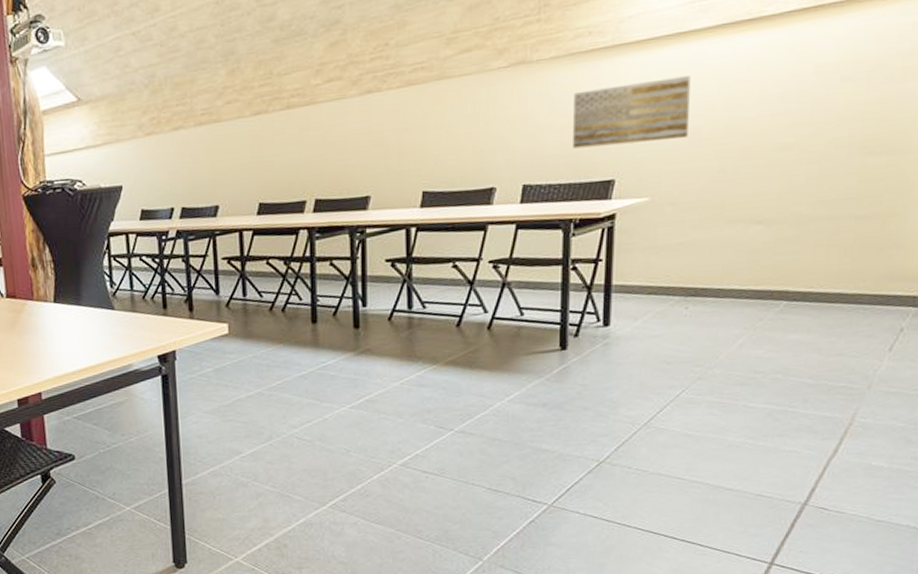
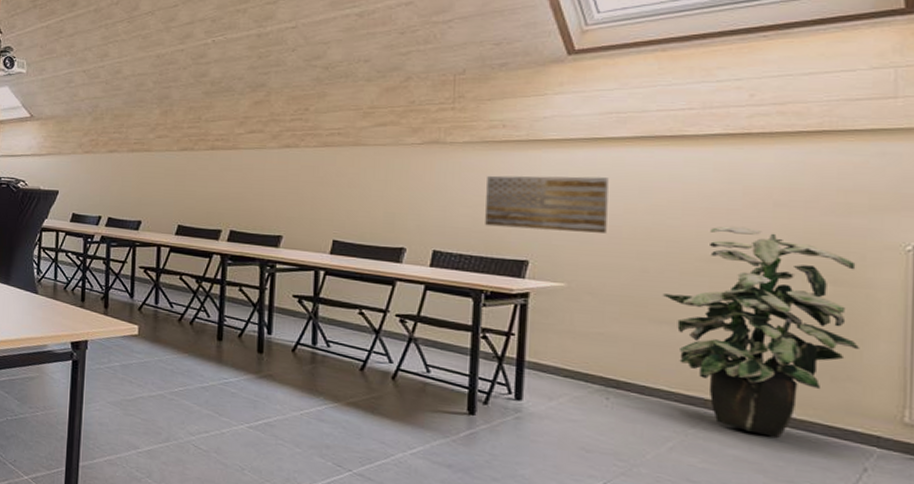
indoor plant: none [737,108,908,316] -> present [662,226,859,438]

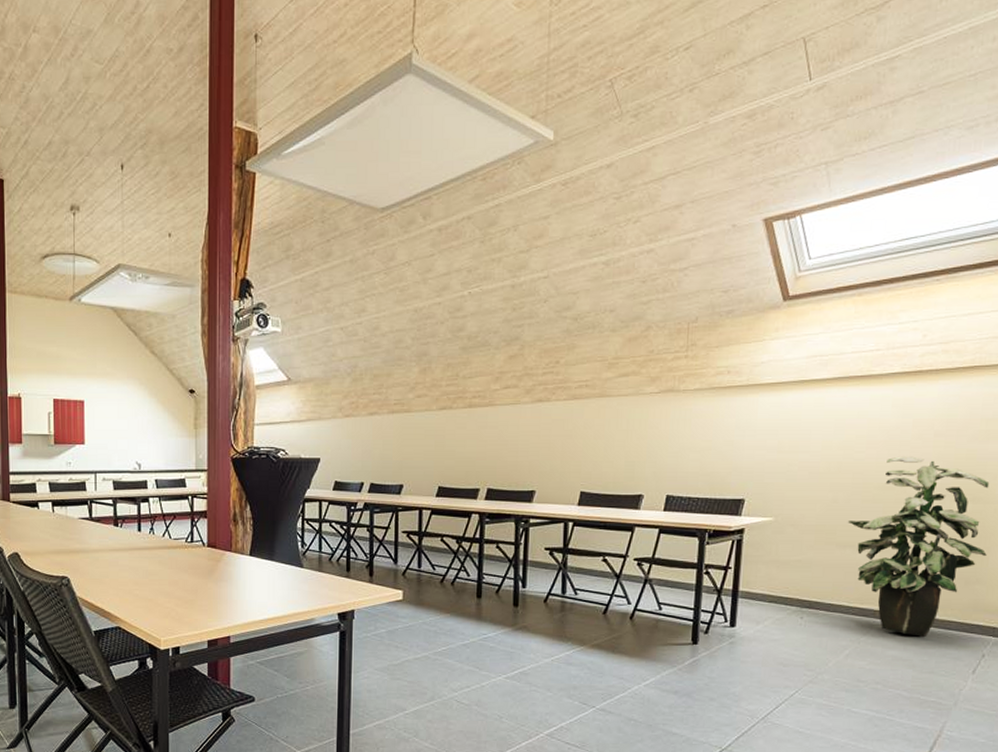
wall art: present [485,175,609,233] -> none [710,417,811,469]

